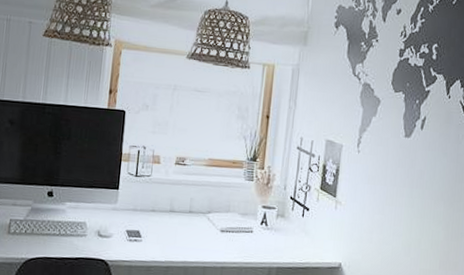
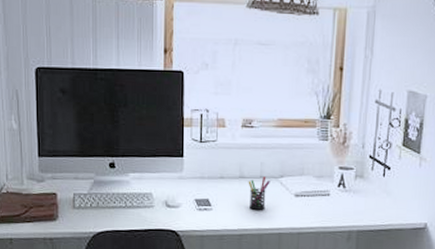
pen holder: none [177,211,198,244] -> present [248,176,270,210]

